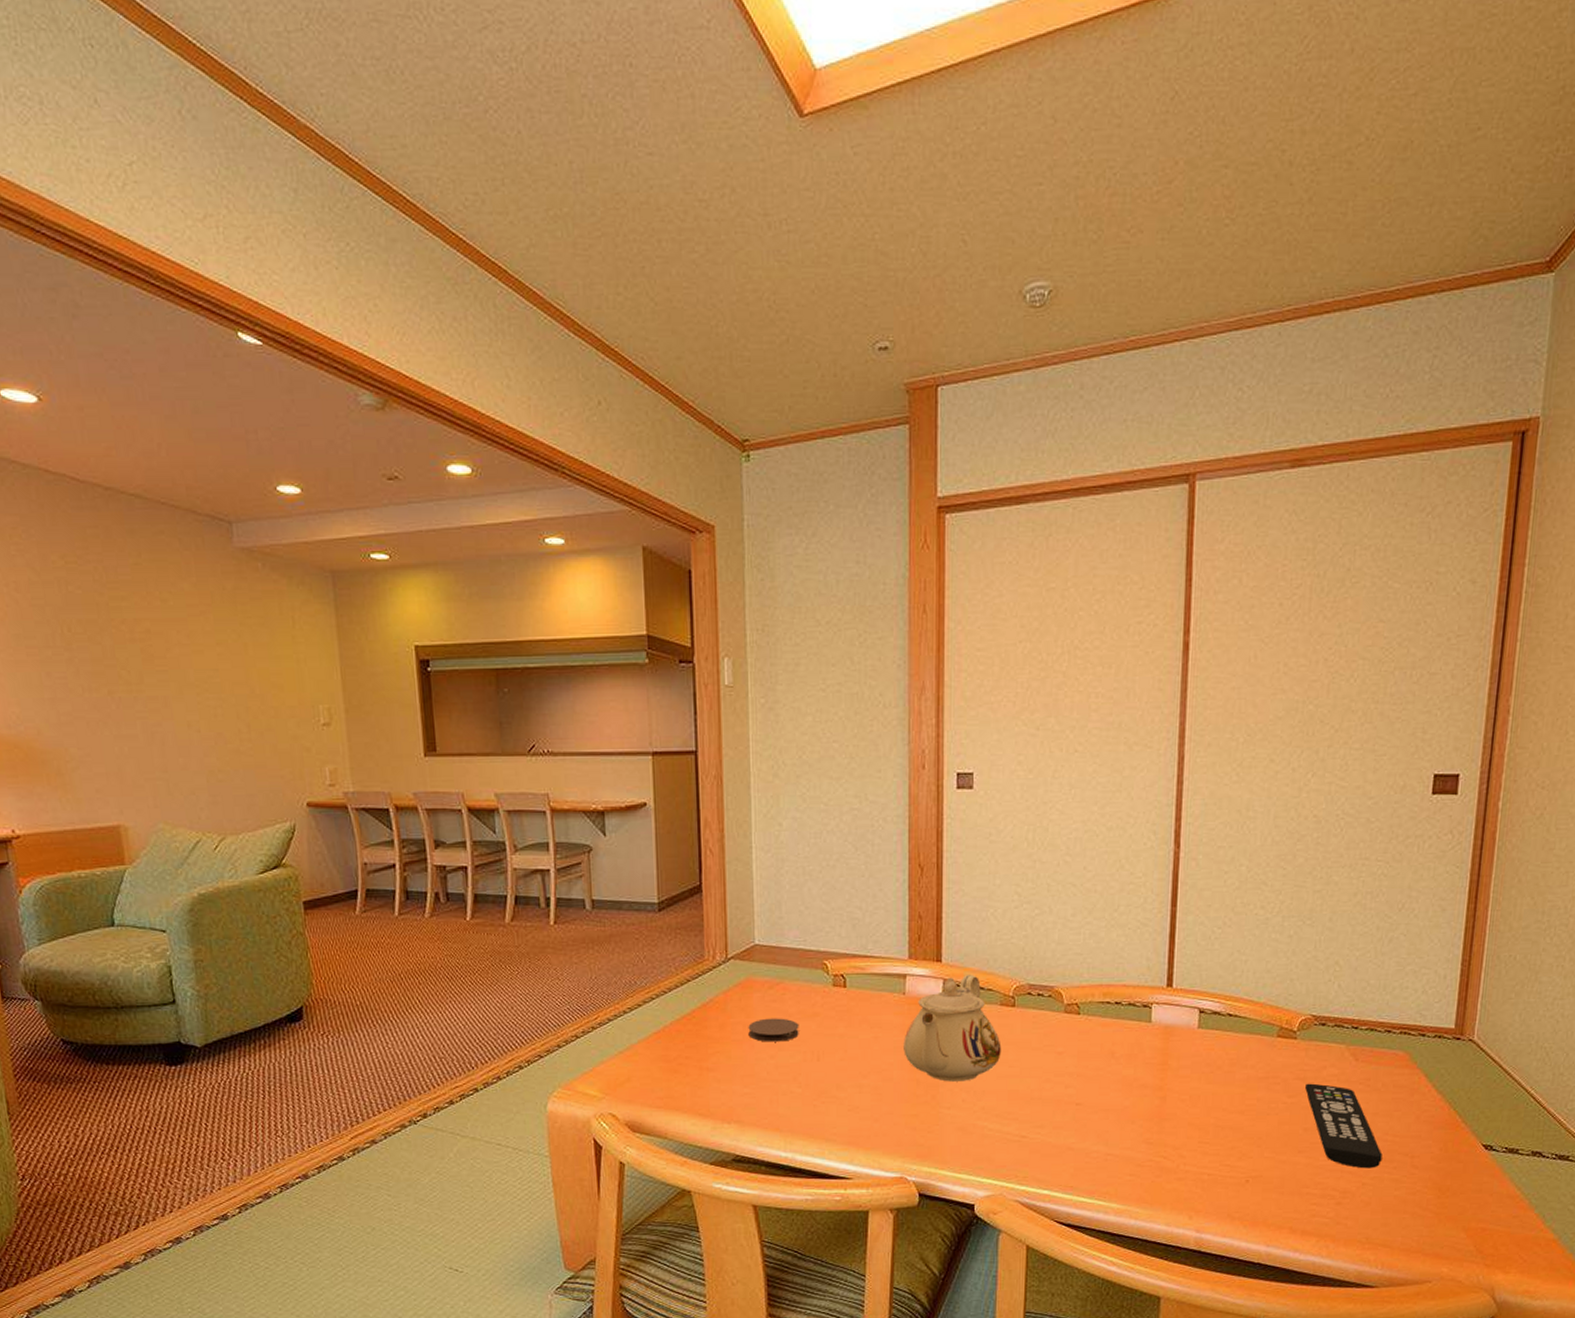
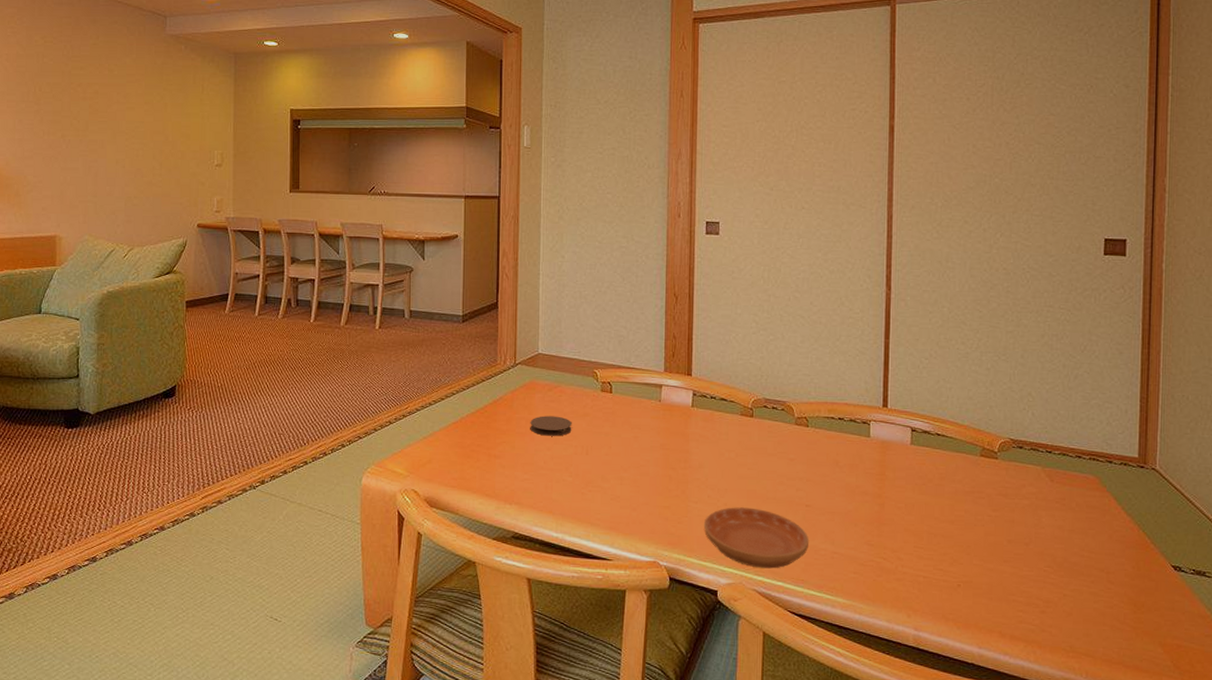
teapot: present [904,974,1002,1082] -> none [659,387,742,480]
saucer: none [957,1110,1080,1177] -> present [703,507,810,569]
remote control: present [1305,1083,1382,1169] -> none [1007,499,1080,581]

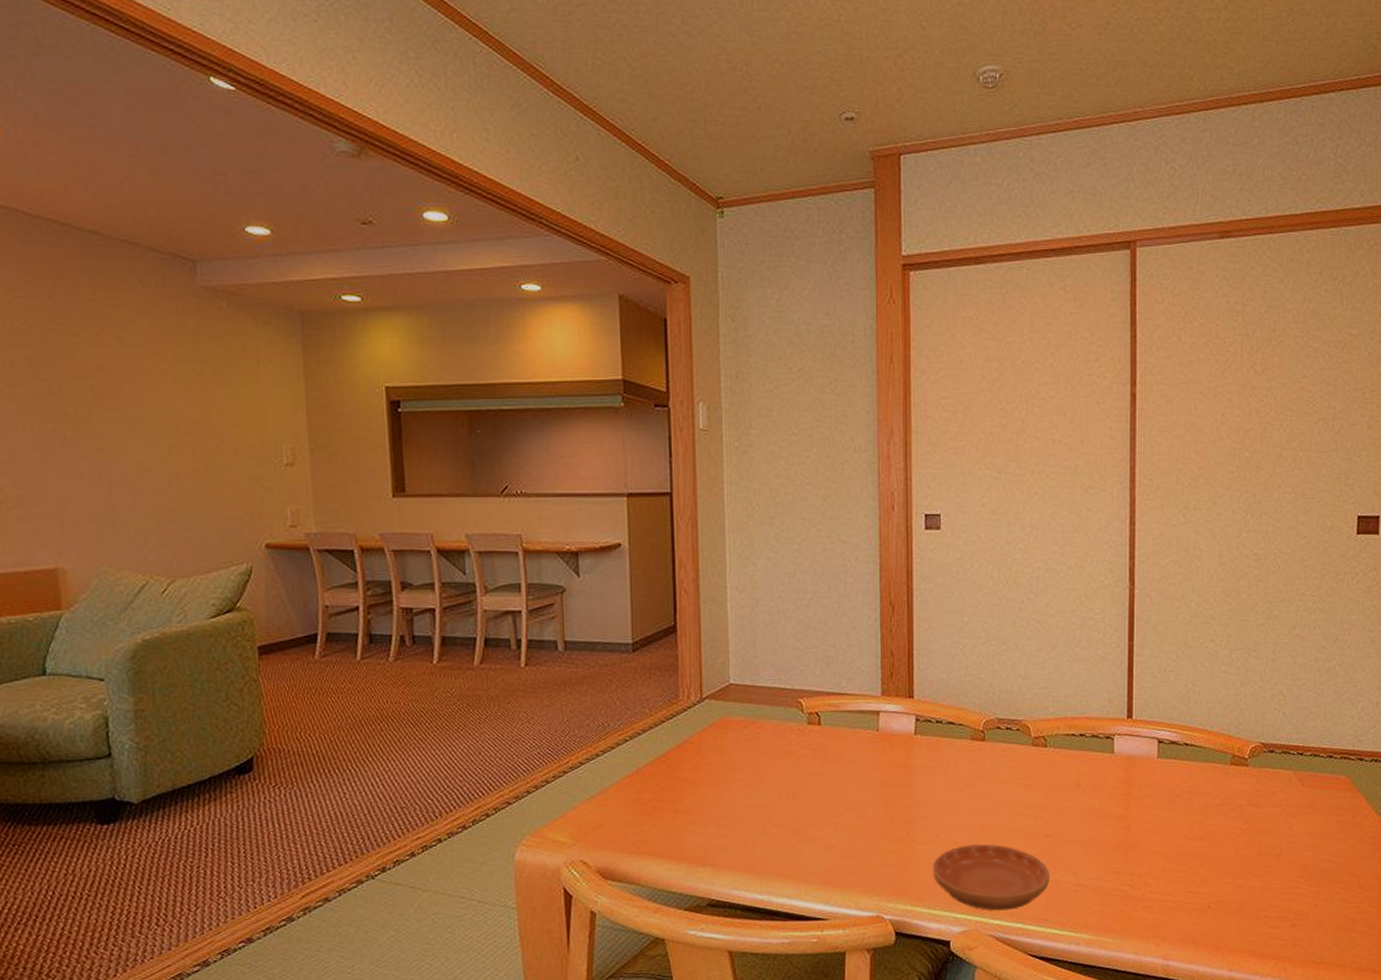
coaster: present [530,415,572,436] -> none [723,757,775,782]

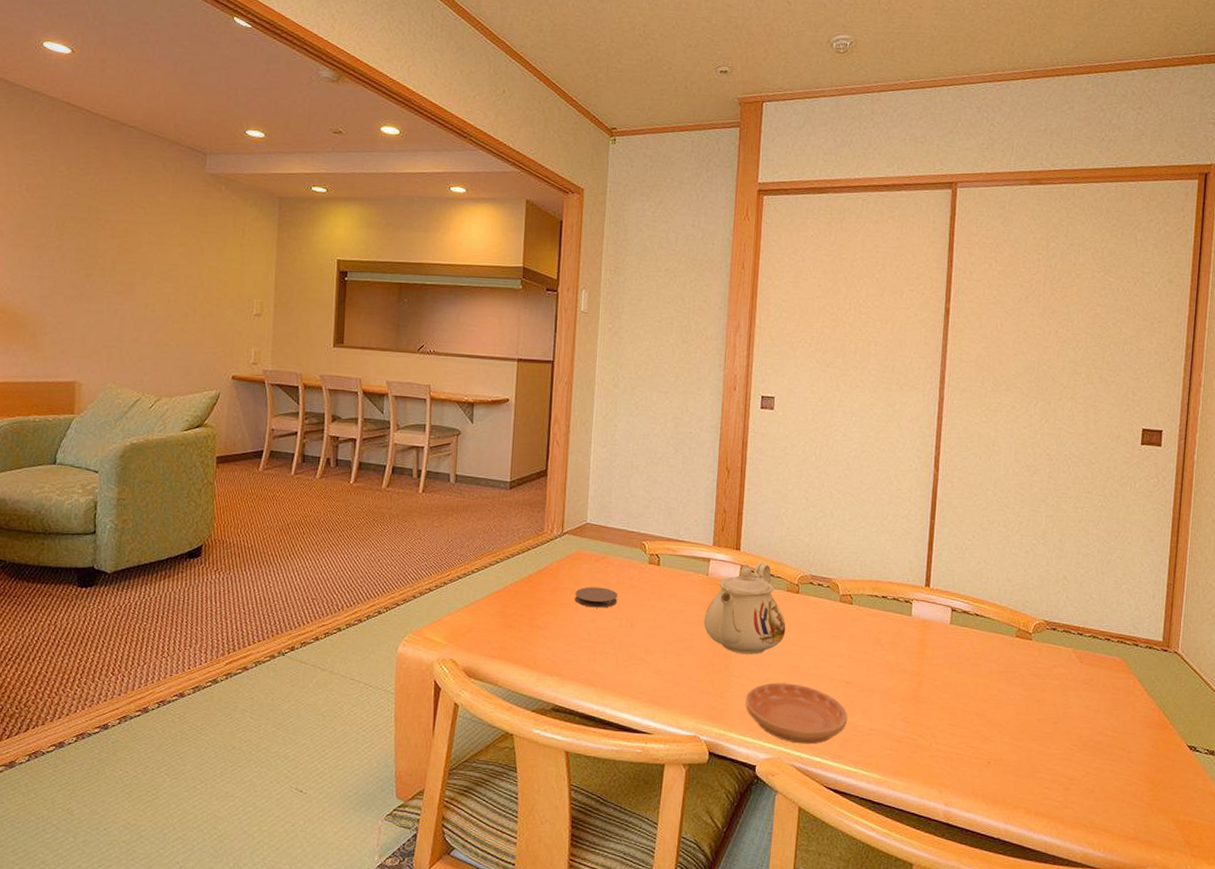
coaster: none [723,757,775,782] -> present [575,586,618,608]
teapot: none [878,709,973,817] -> present [704,562,786,655]

